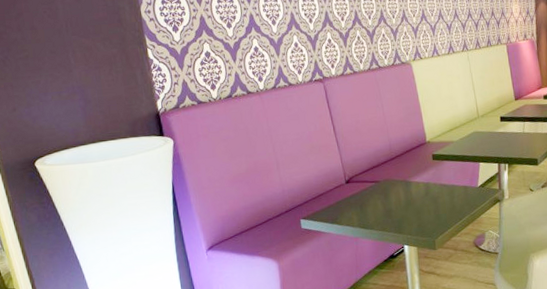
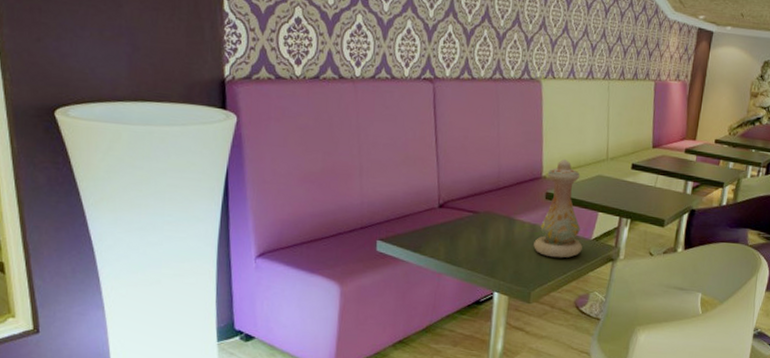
vase: none [430,123,472,208] -> present [534,158,582,258]

